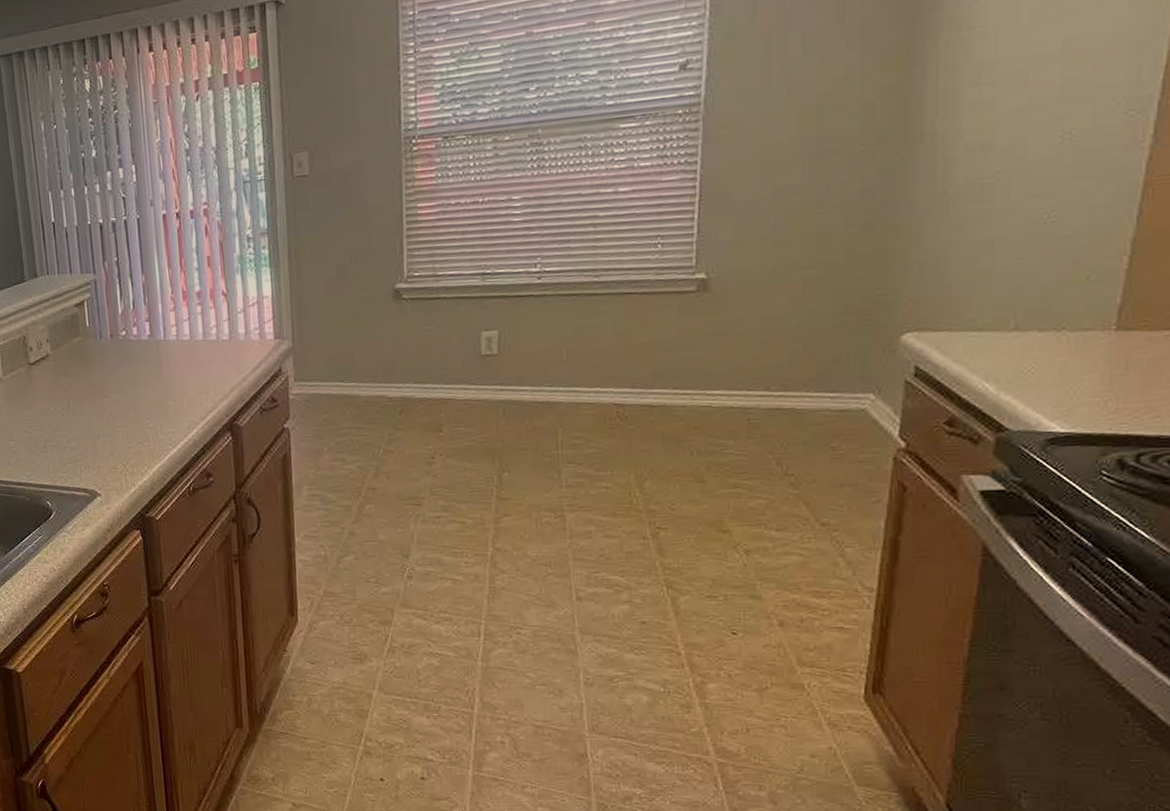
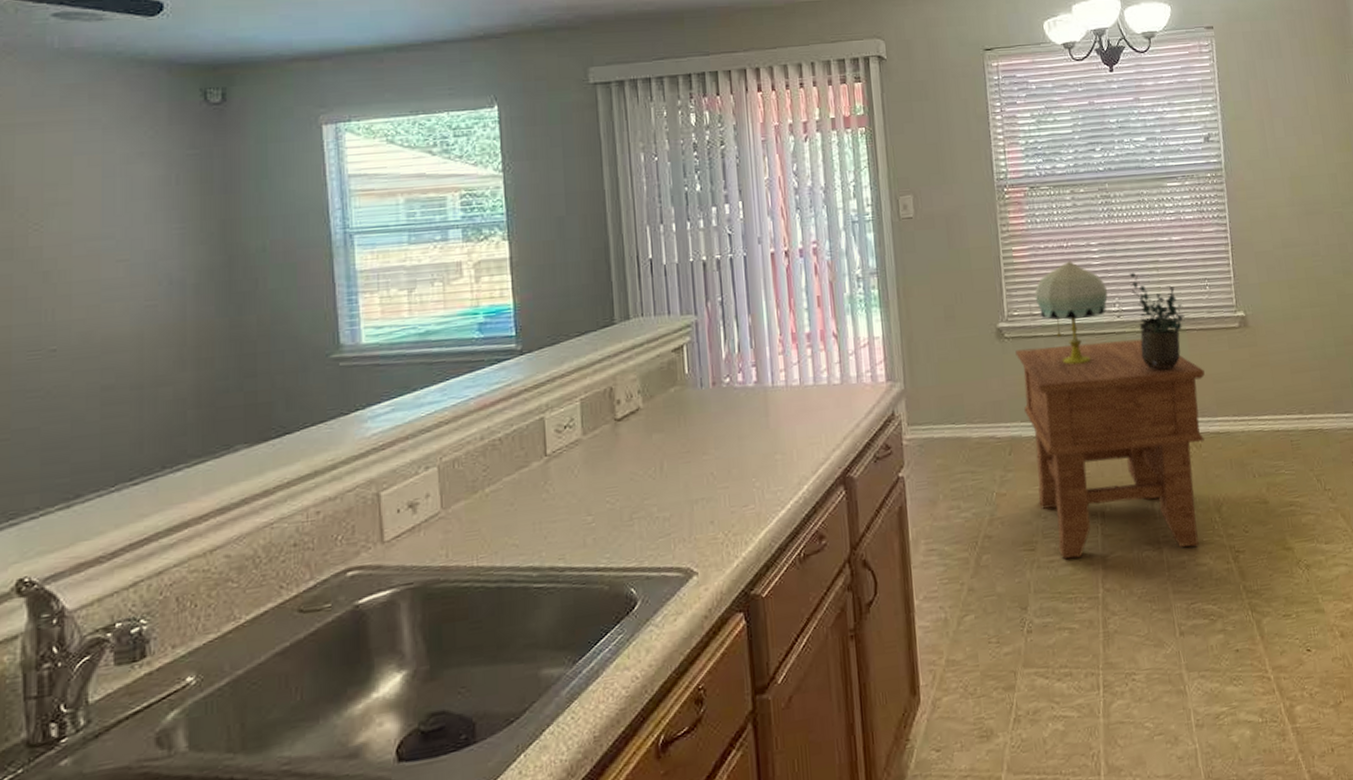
side table: none [414,302,642,518] -> present [1015,338,1205,559]
table lamp: none [440,218,528,328] -> present [1034,261,1108,365]
potted plant: none [557,229,624,337] -> present [1129,272,1185,371]

